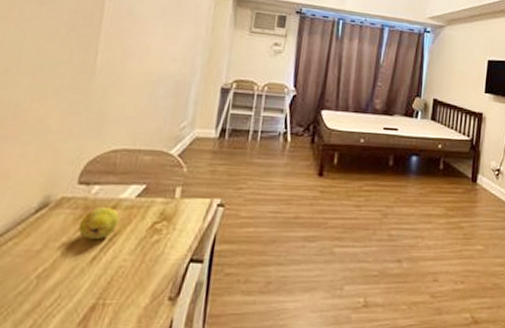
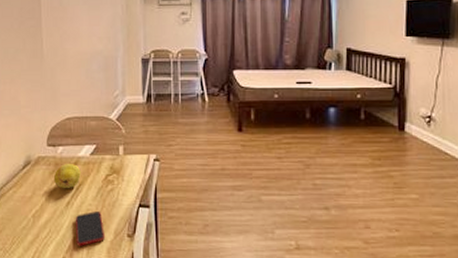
smartphone: none [95,267,139,315] -> present [75,210,106,246]

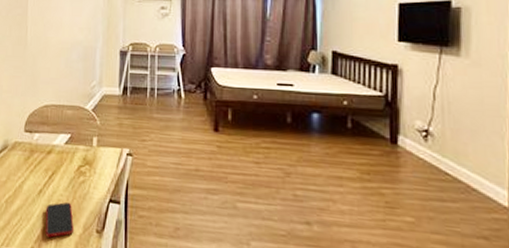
fruit: present [53,164,81,189] -> none [28,151,55,177]

